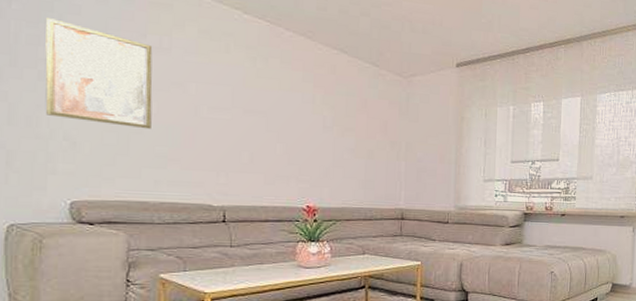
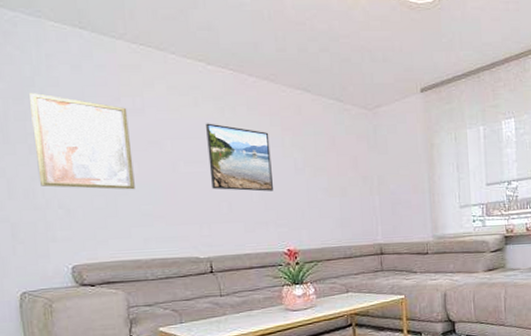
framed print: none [233,71,300,146] -> present [206,123,273,192]

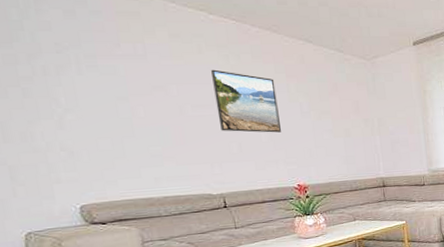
wall art: present [28,93,135,190] -> none [17,37,142,133]

